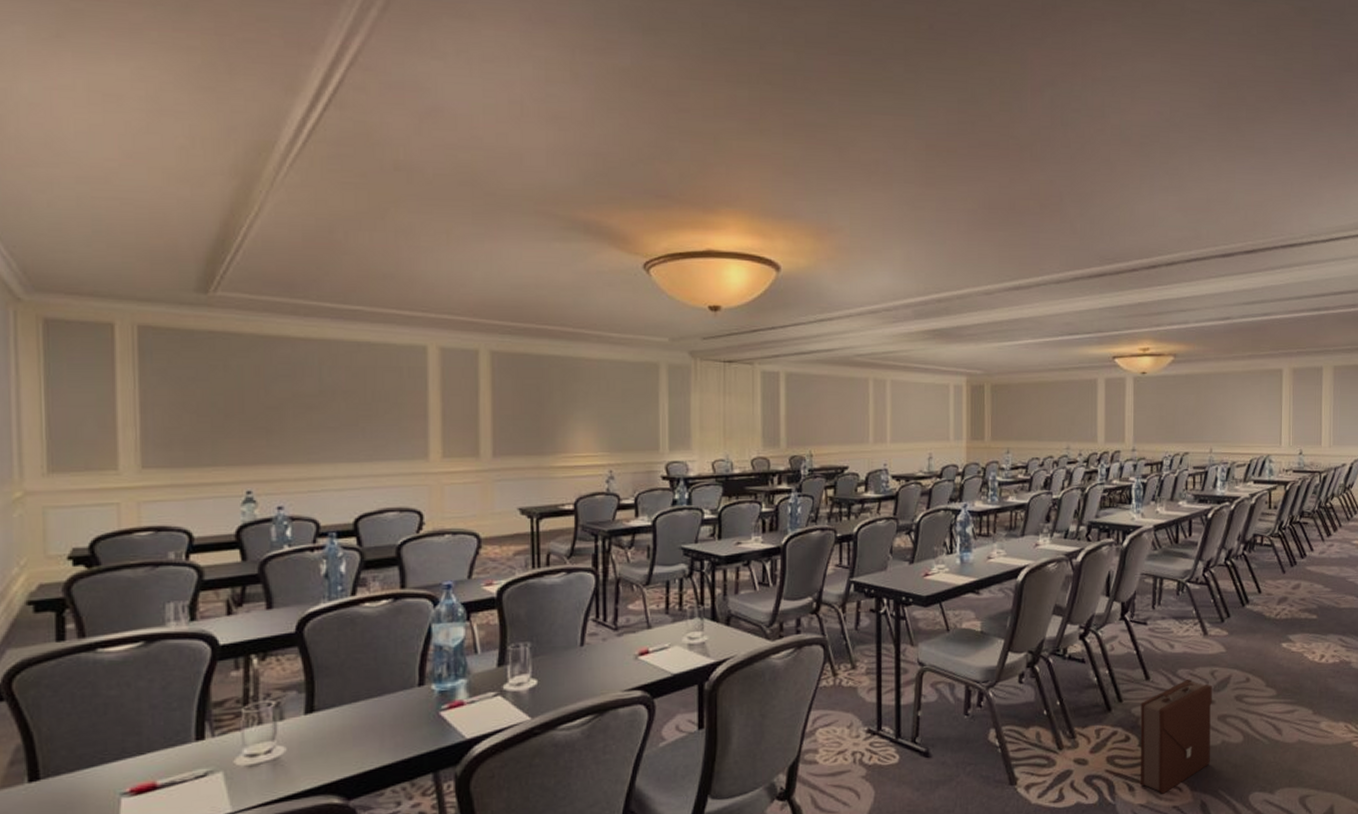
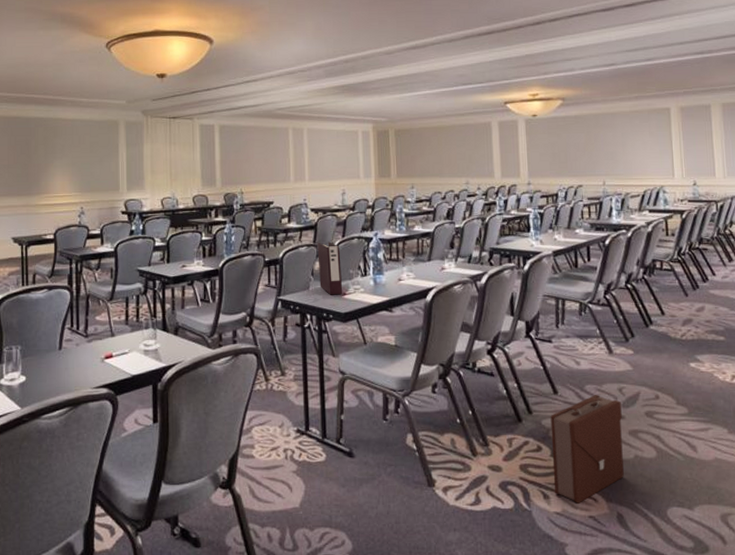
binder: none [898,514,925,576] -> present [317,242,343,295]

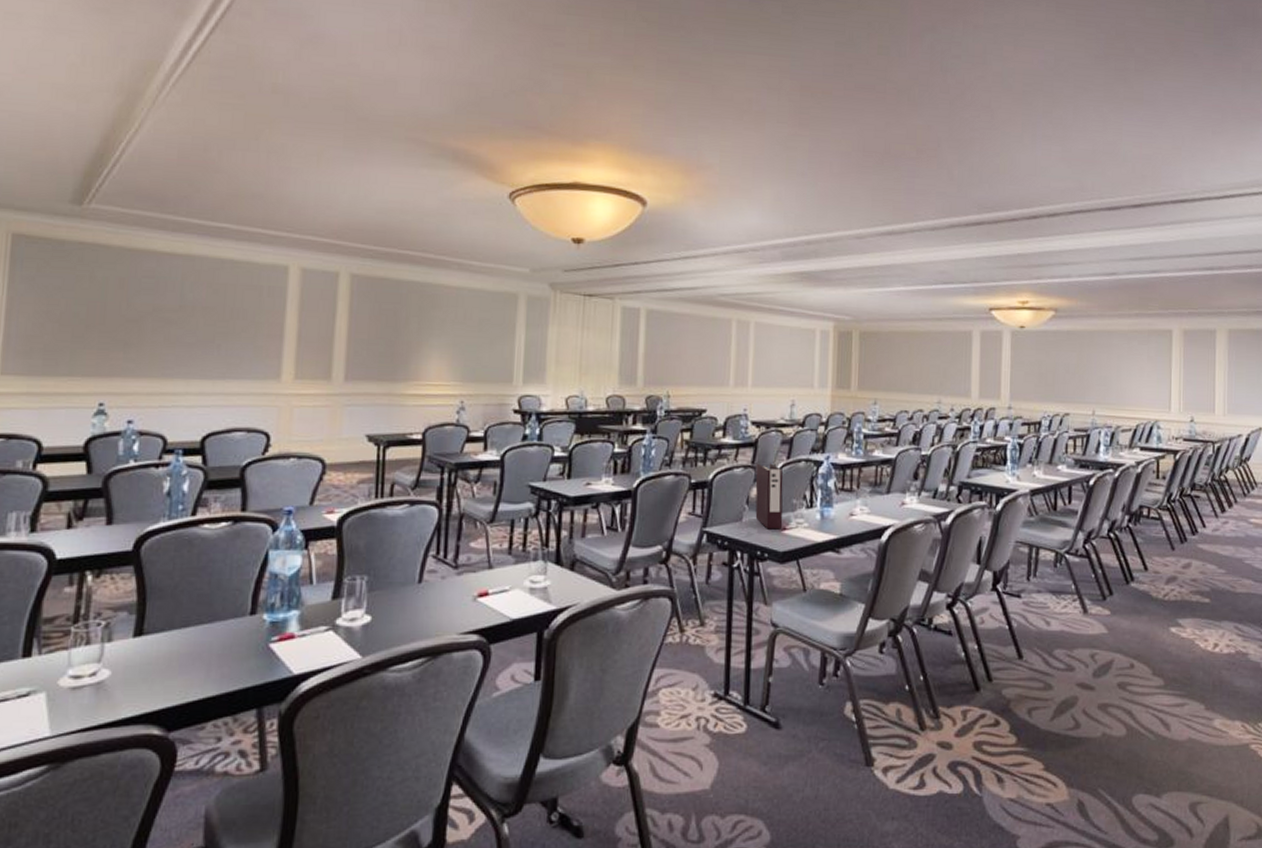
briefcase: present [550,394,624,504] -> none [1009,660,1092,789]

